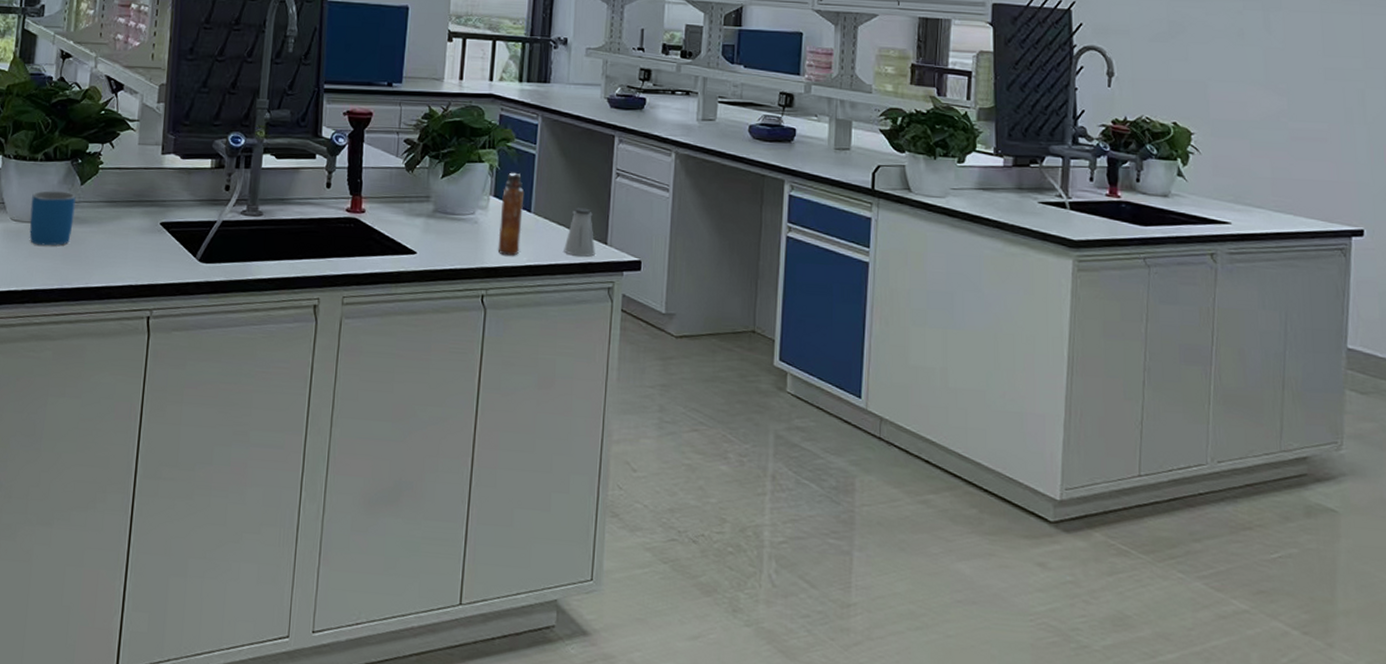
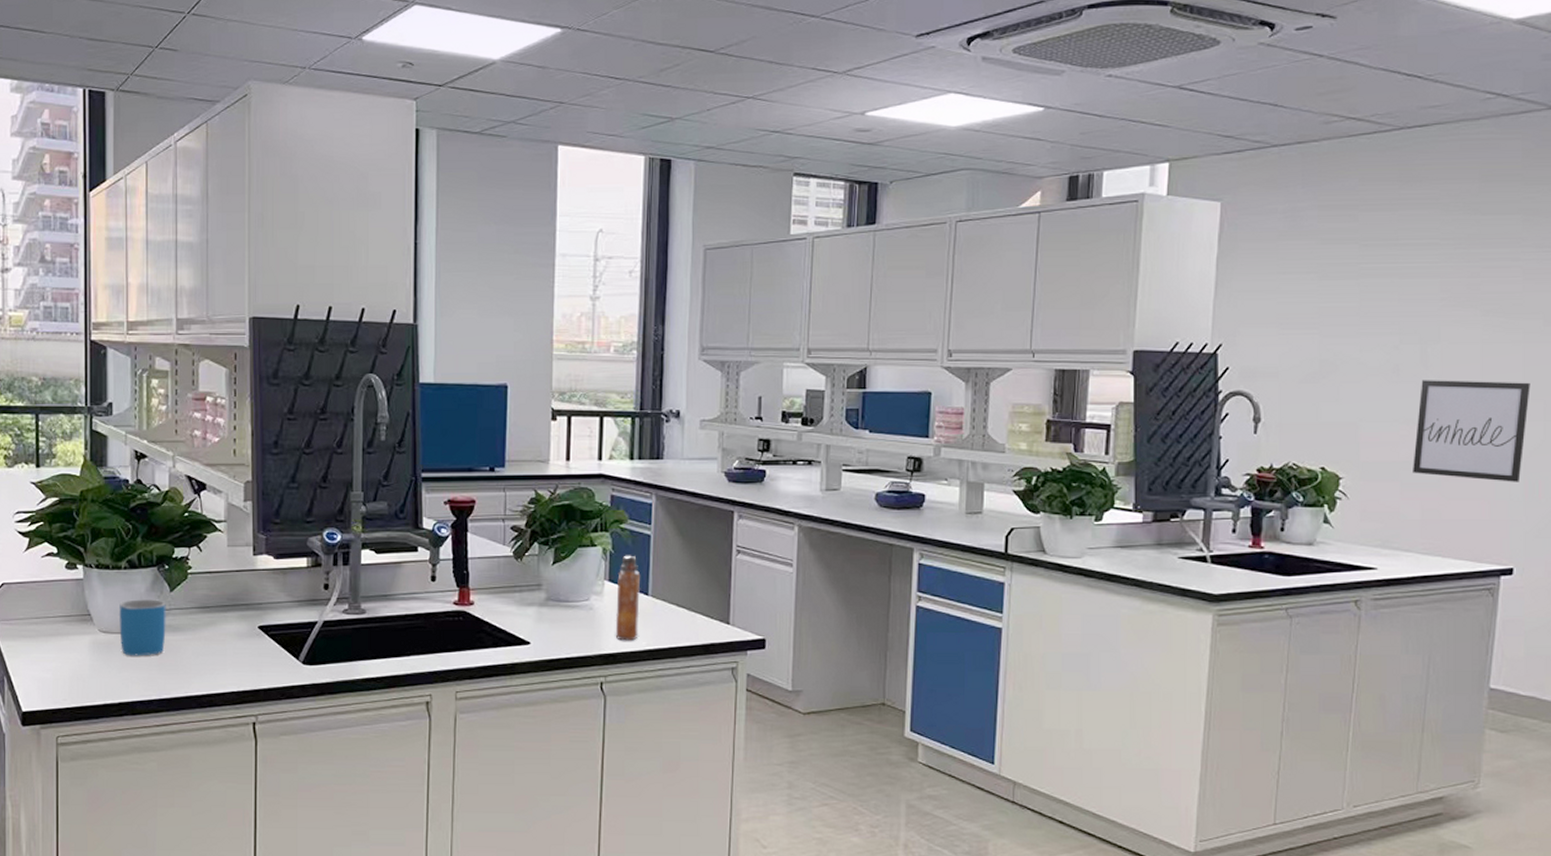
saltshaker: present [564,207,595,257] -> none [684,588,717,638]
wall art: none [1261,44,1370,146] -> present [1413,380,1530,482]

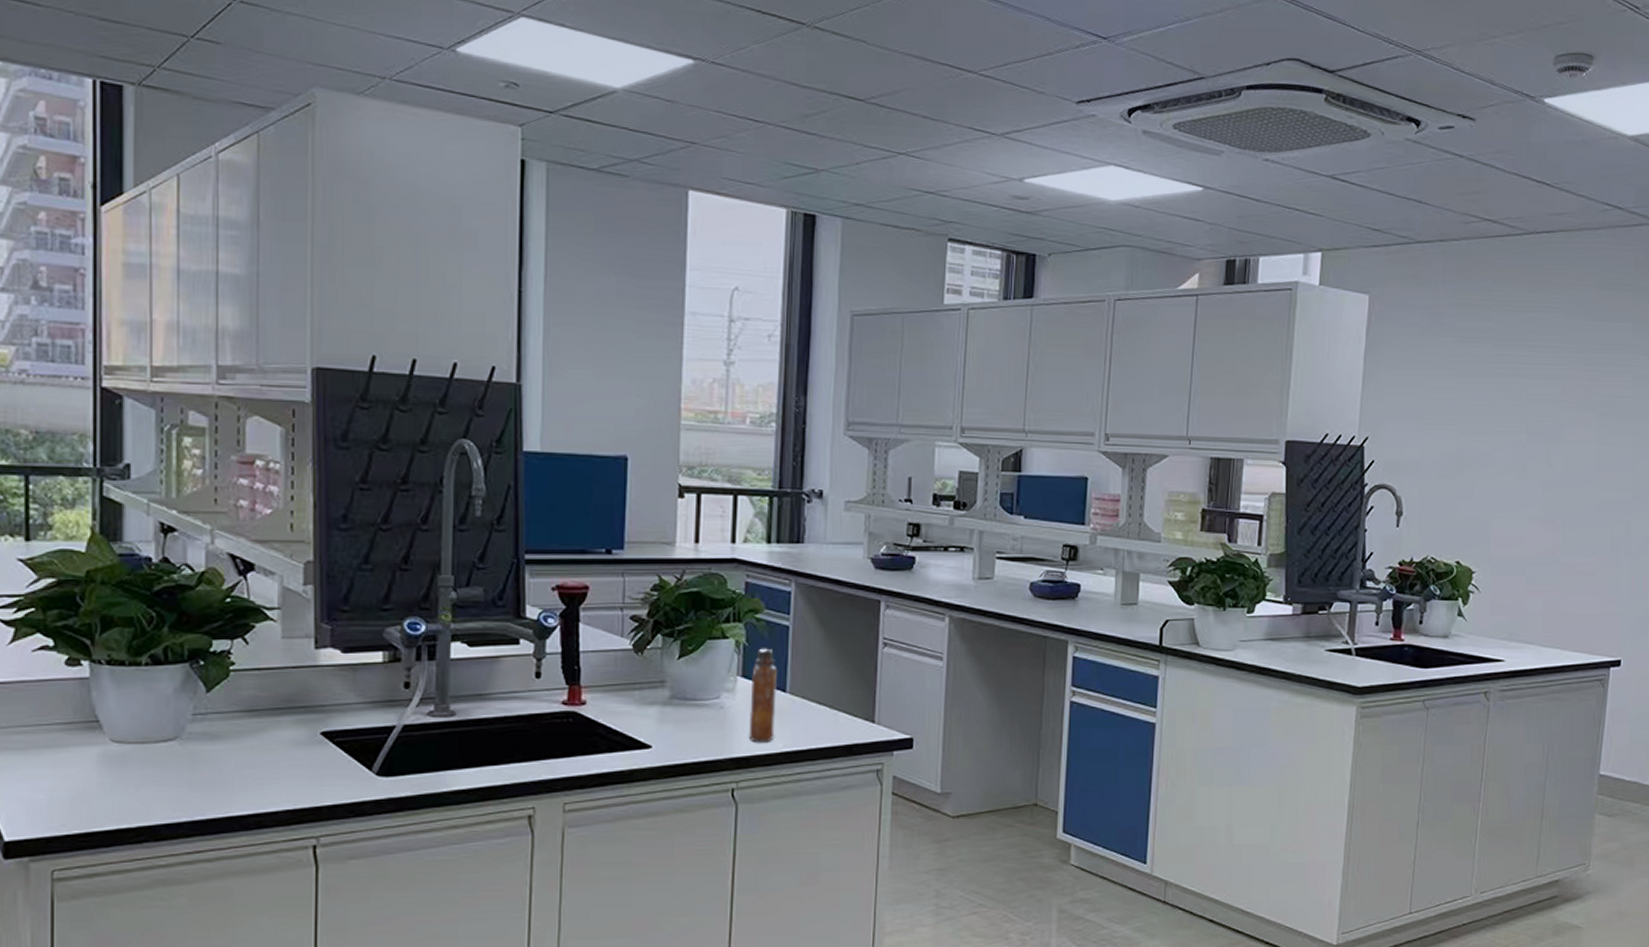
mug: present [119,599,166,656] -> none [138,702,201,771]
wall art: present [1413,380,1530,482] -> none [1537,478,1638,578]

